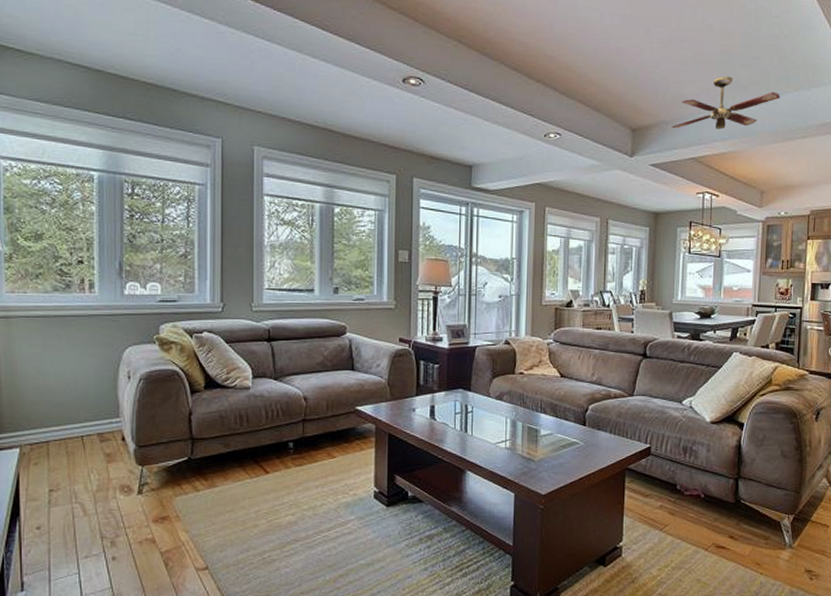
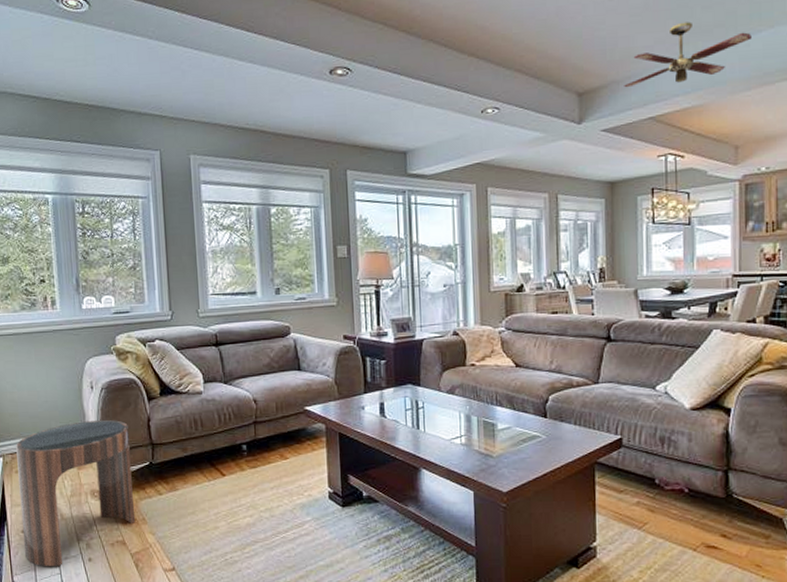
side table: none [37,411,168,566] -> present [16,419,136,567]

